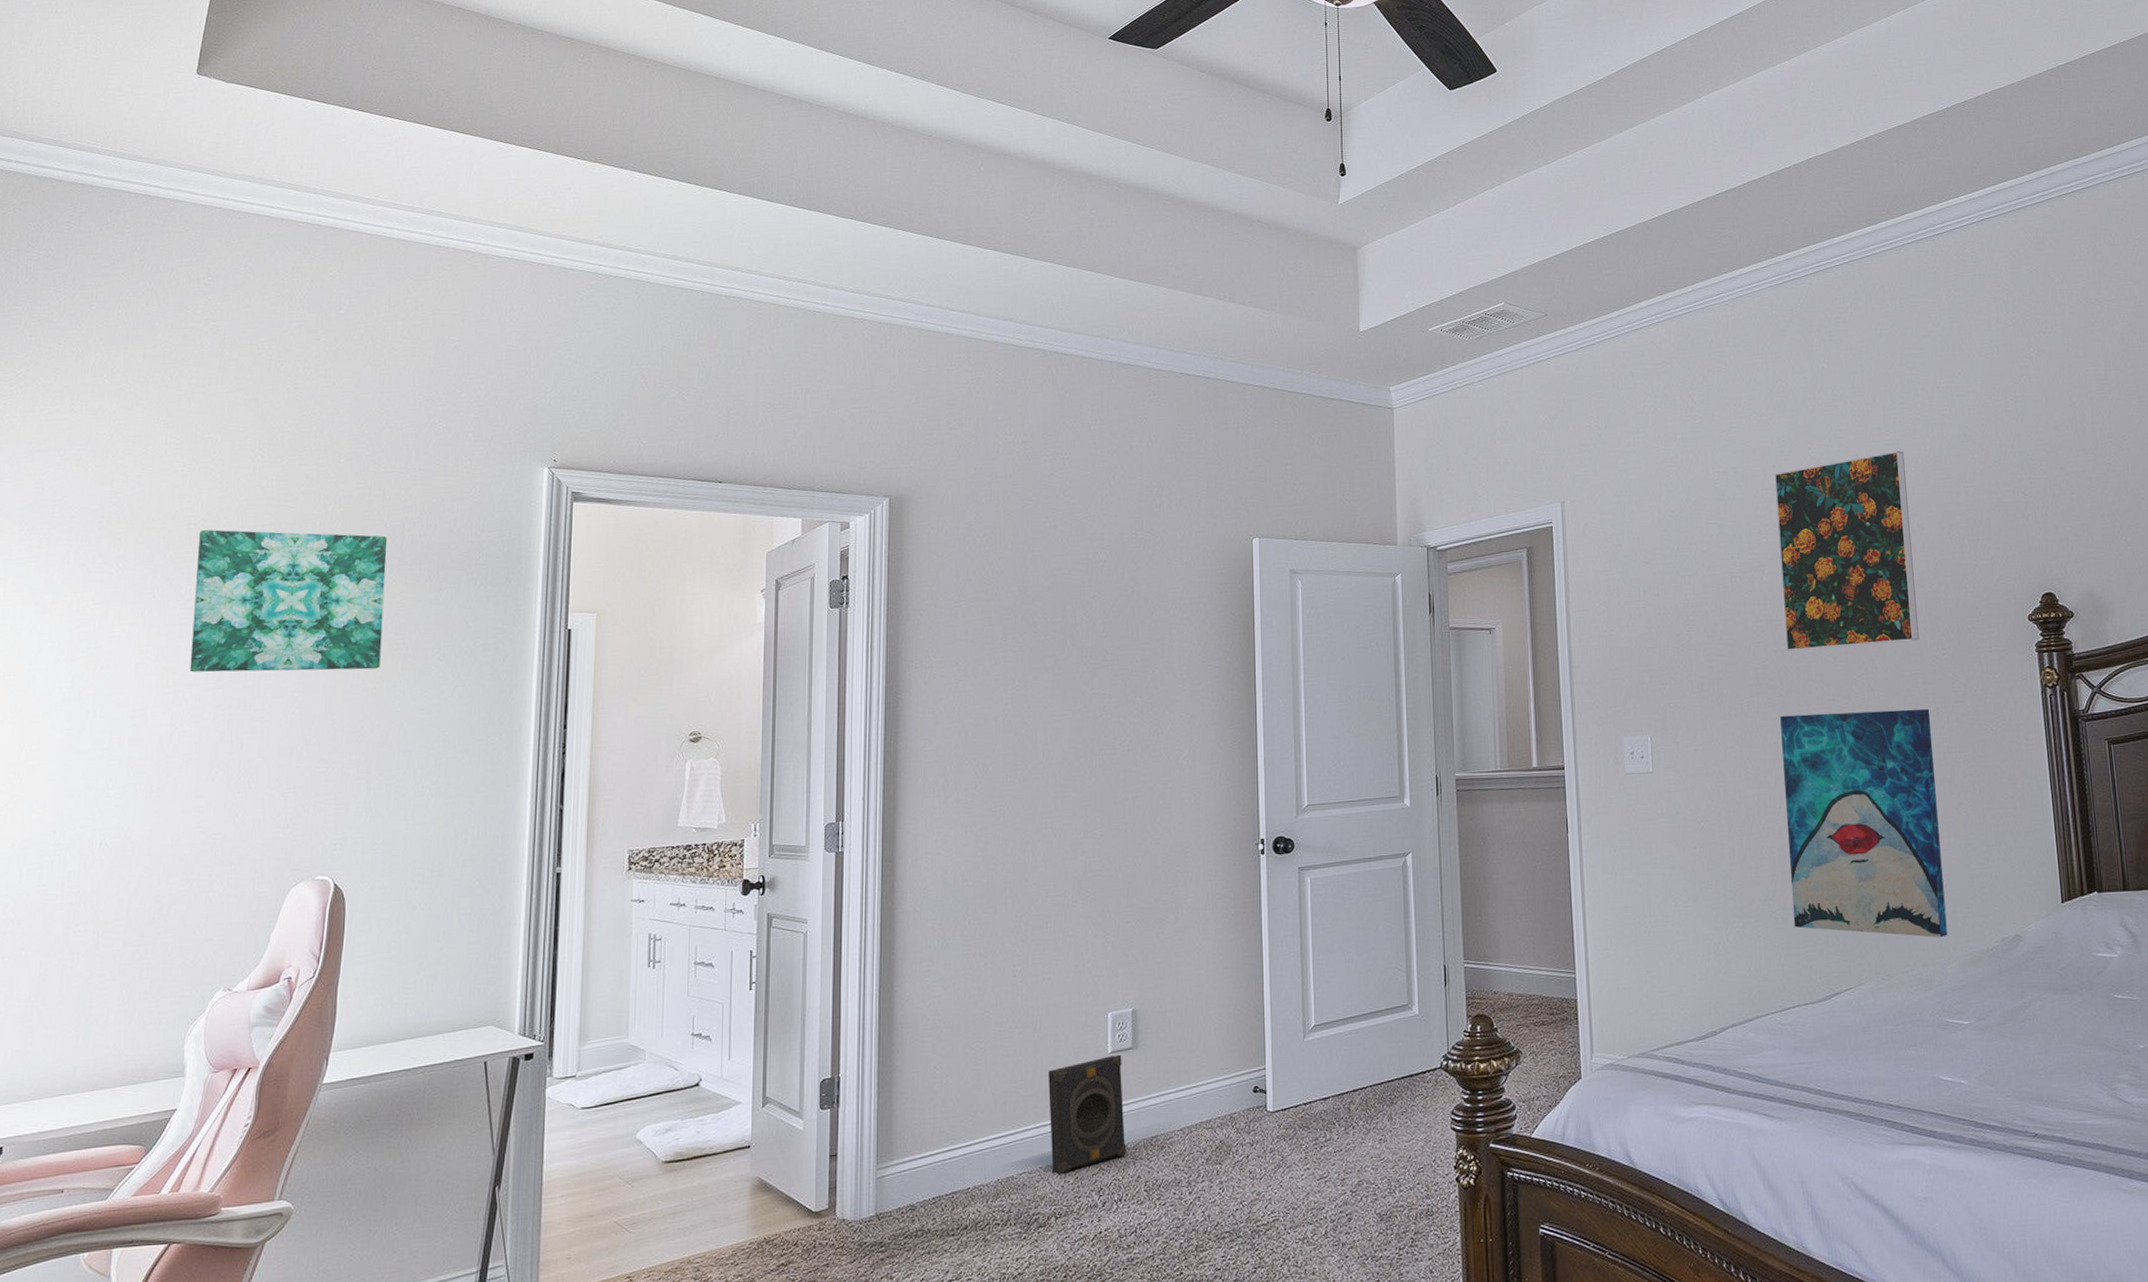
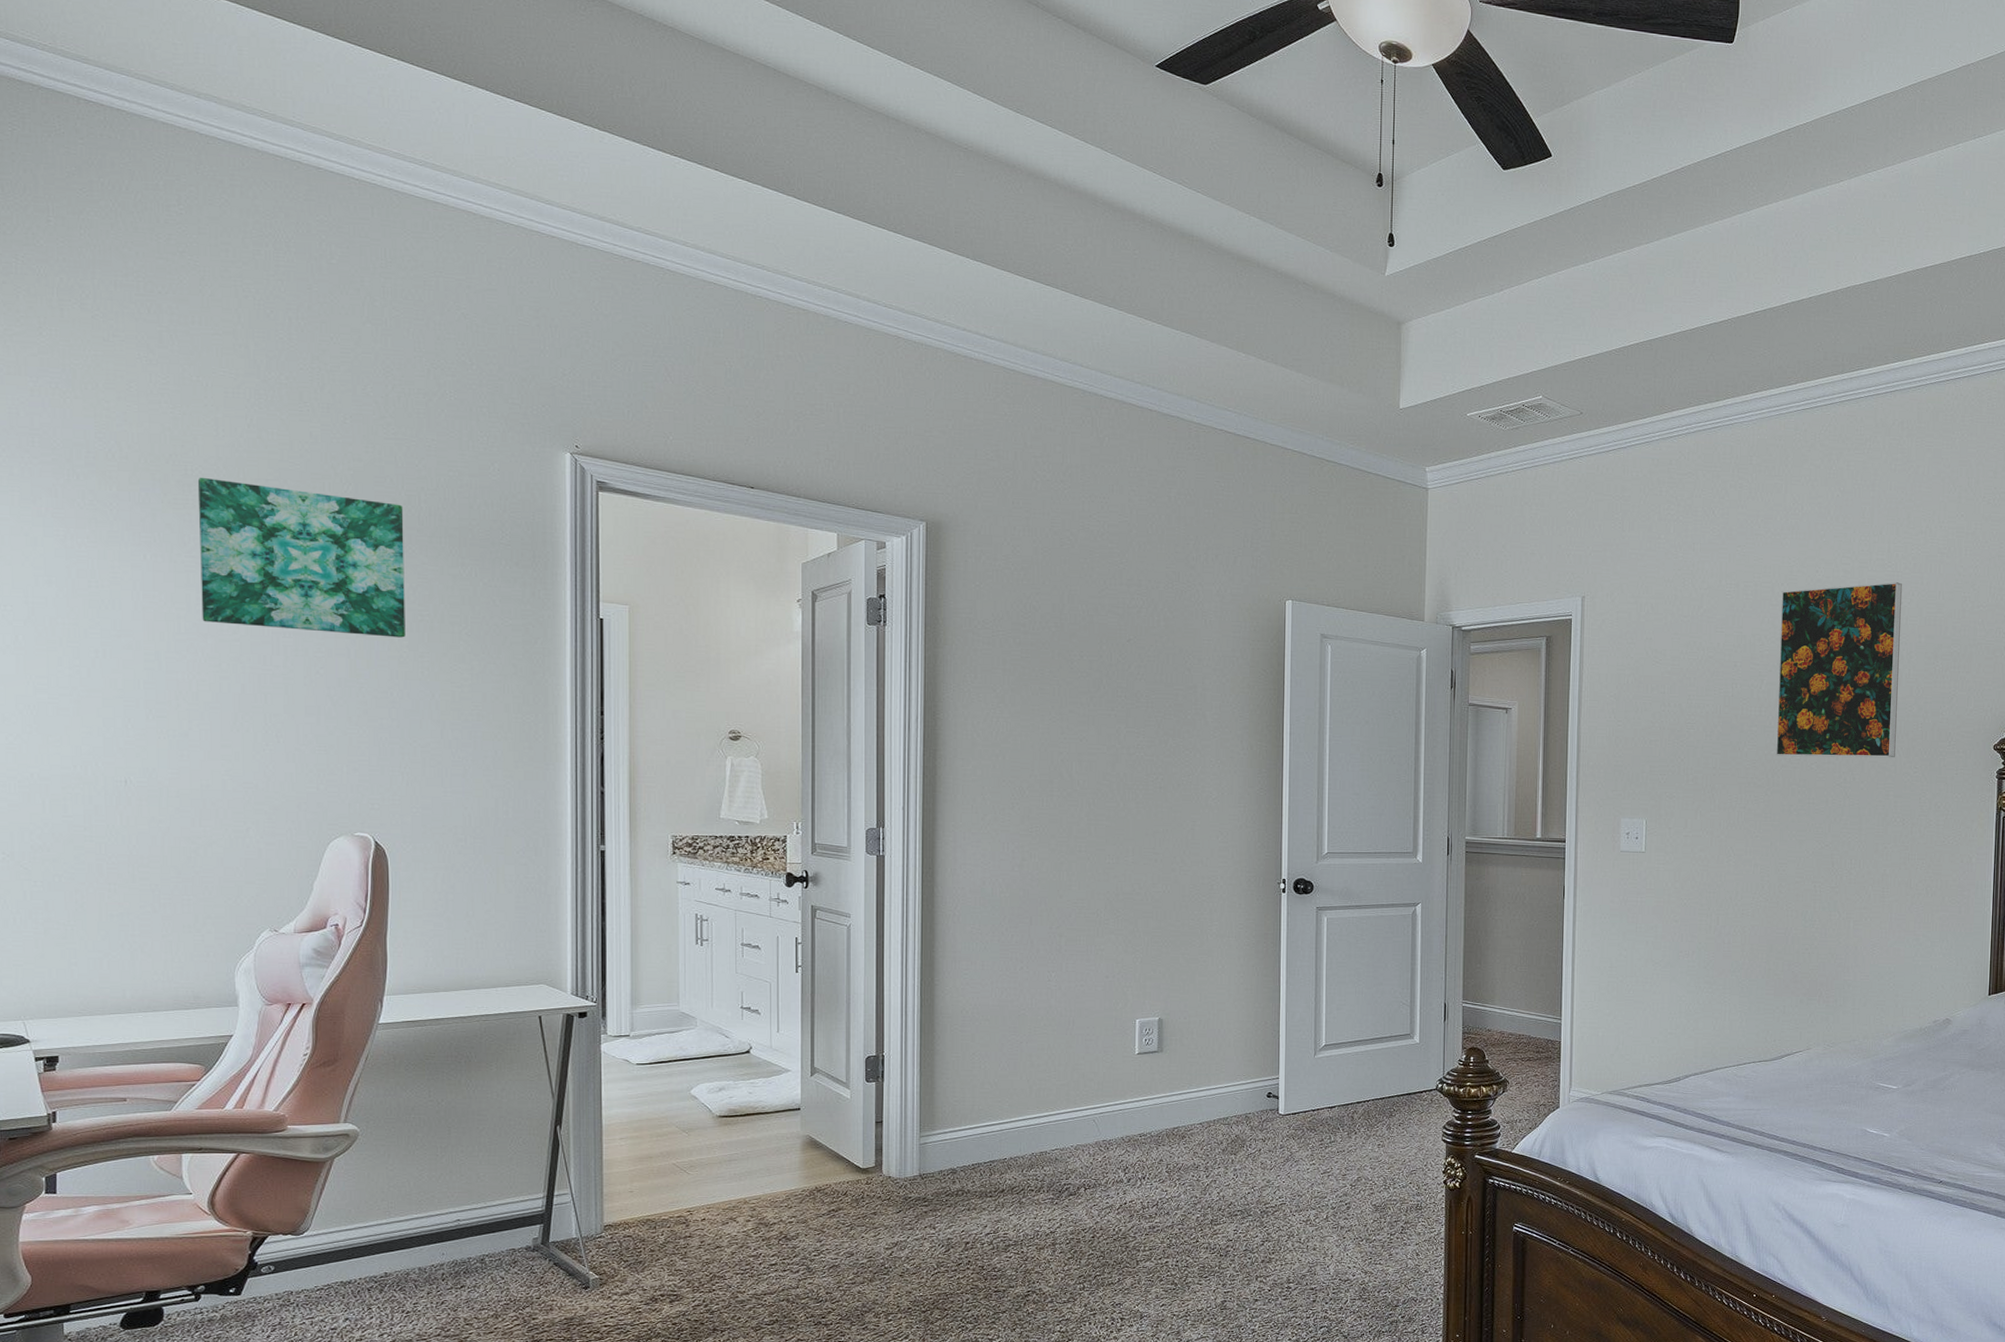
speaker: present [1048,1054,1127,1174] -> none [1079,1056,1151,1152]
wall art: present [1780,708,1948,938] -> none [1756,813,1897,1016]

